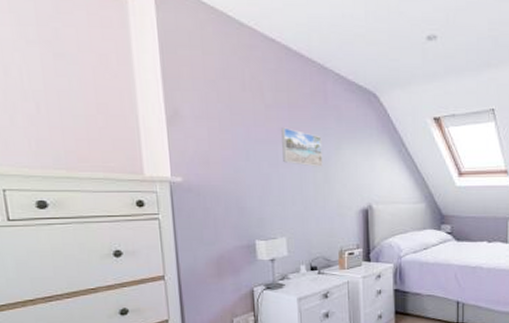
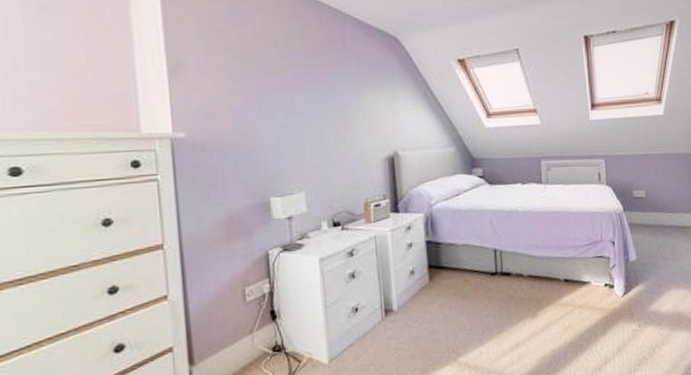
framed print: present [281,127,323,167] -> none [297,75,343,115]

